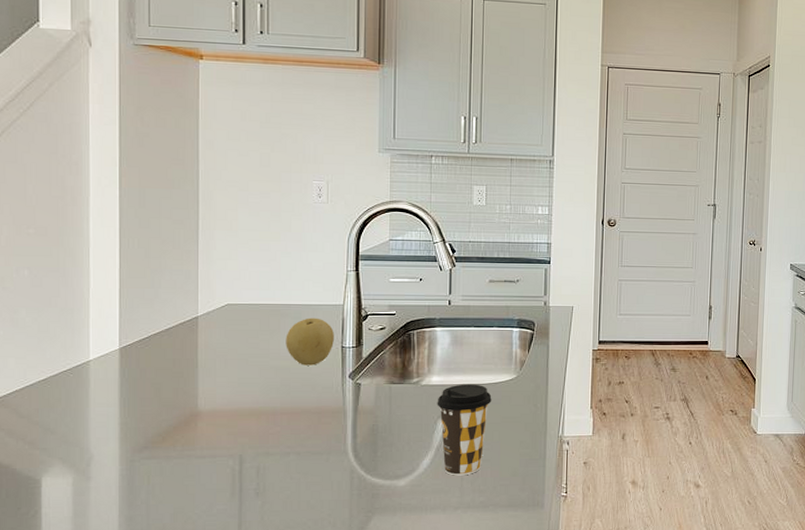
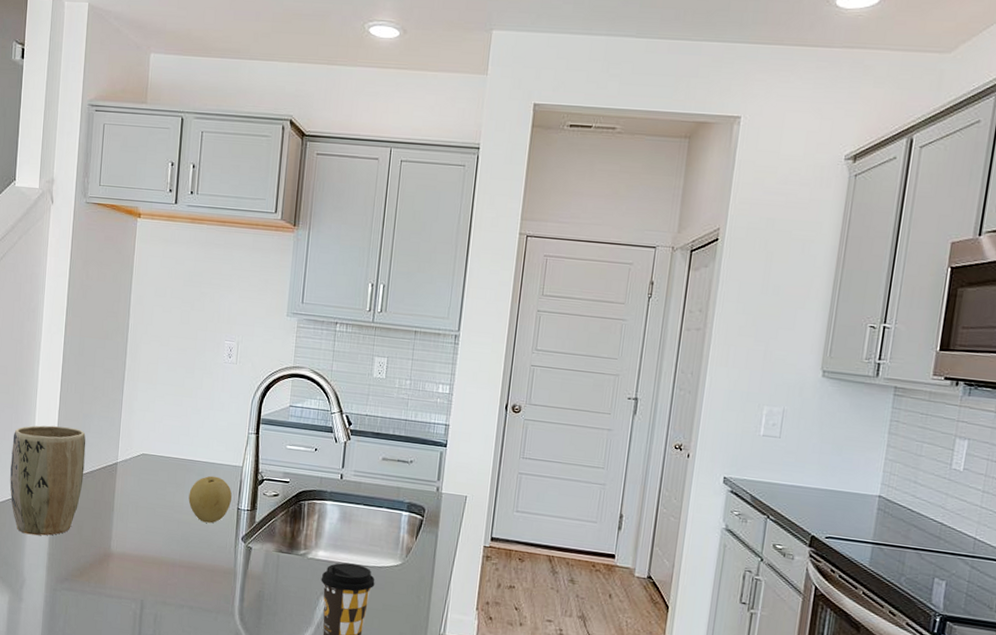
plant pot: none [62,285,158,407] -> present [10,425,86,536]

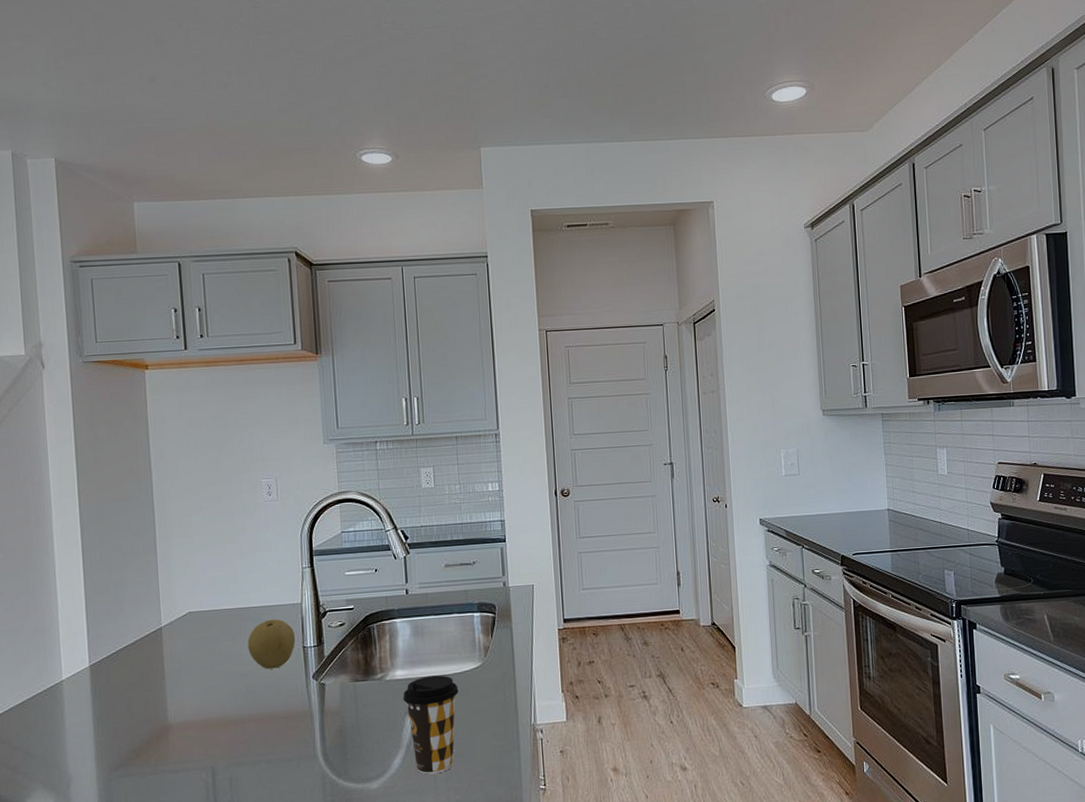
plant pot: present [10,425,86,536] -> none [33,600,125,728]

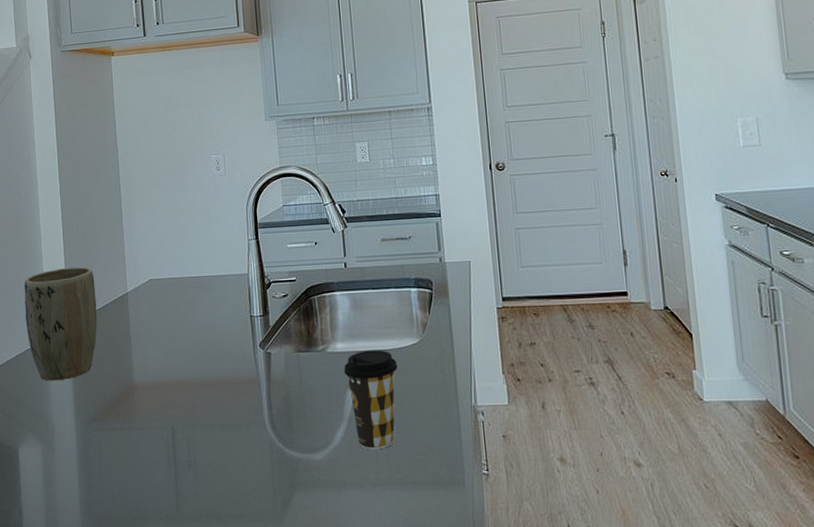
plant pot: none [33,600,125,728] -> present [24,266,97,381]
fruit: present [247,619,295,669] -> none [201,288,243,336]

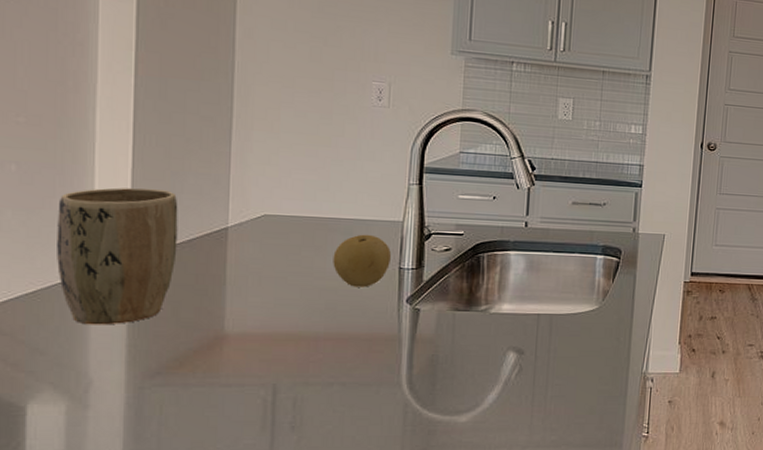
fruit: none [201,288,243,336] -> present [333,234,391,287]
coffee cup: present [344,350,398,450] -> none [507,313,570,412]

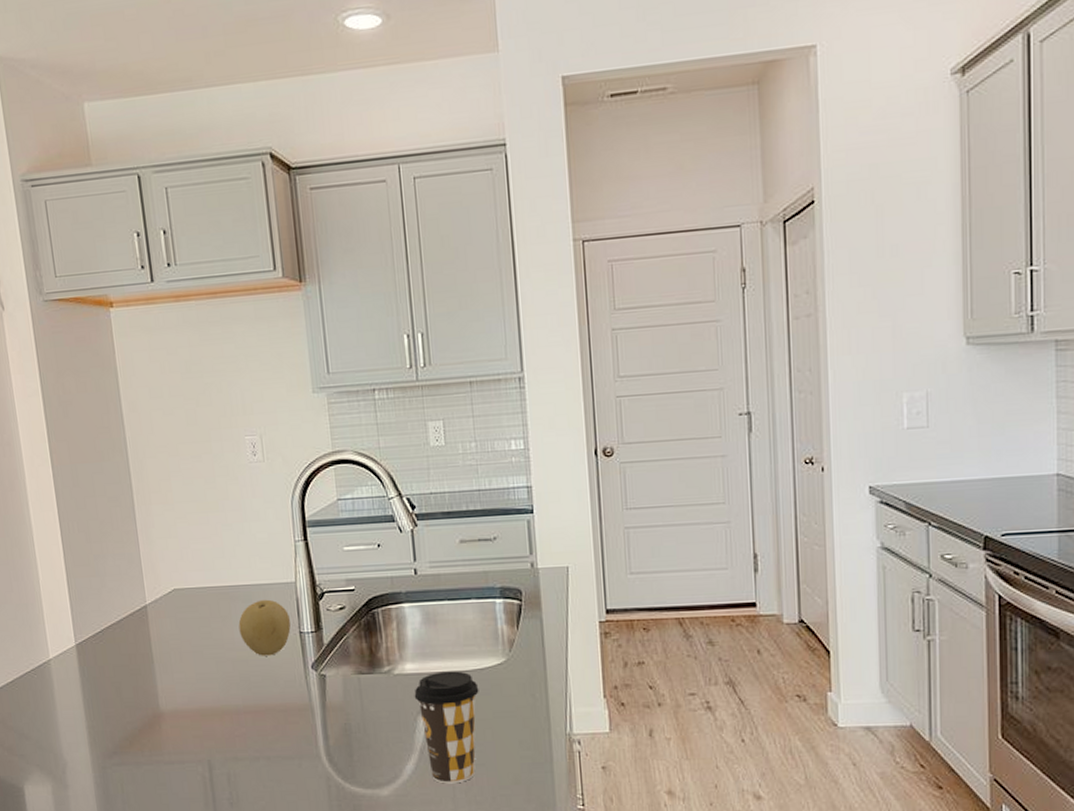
plant pot: present [57,187,178,325] -> none [16,574,111,709]
coffee cup: none [507,313,570,412] -> present [414,671,479,784]

